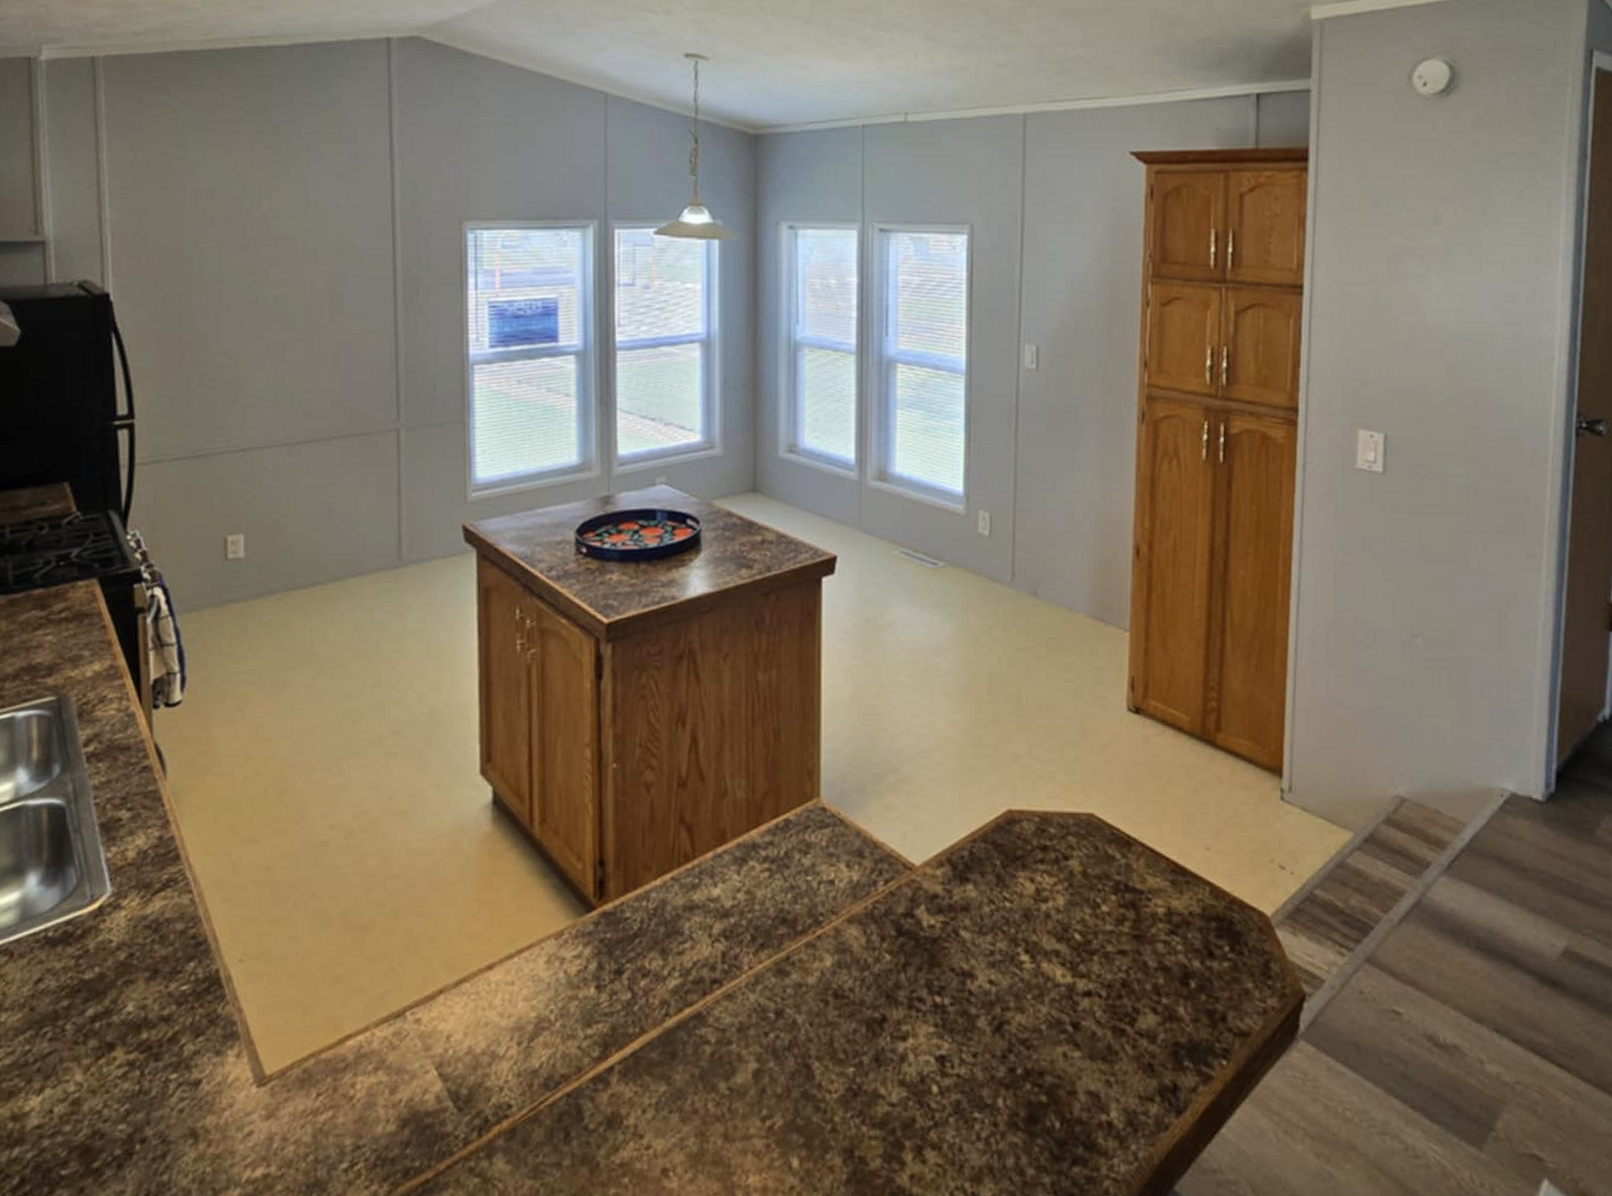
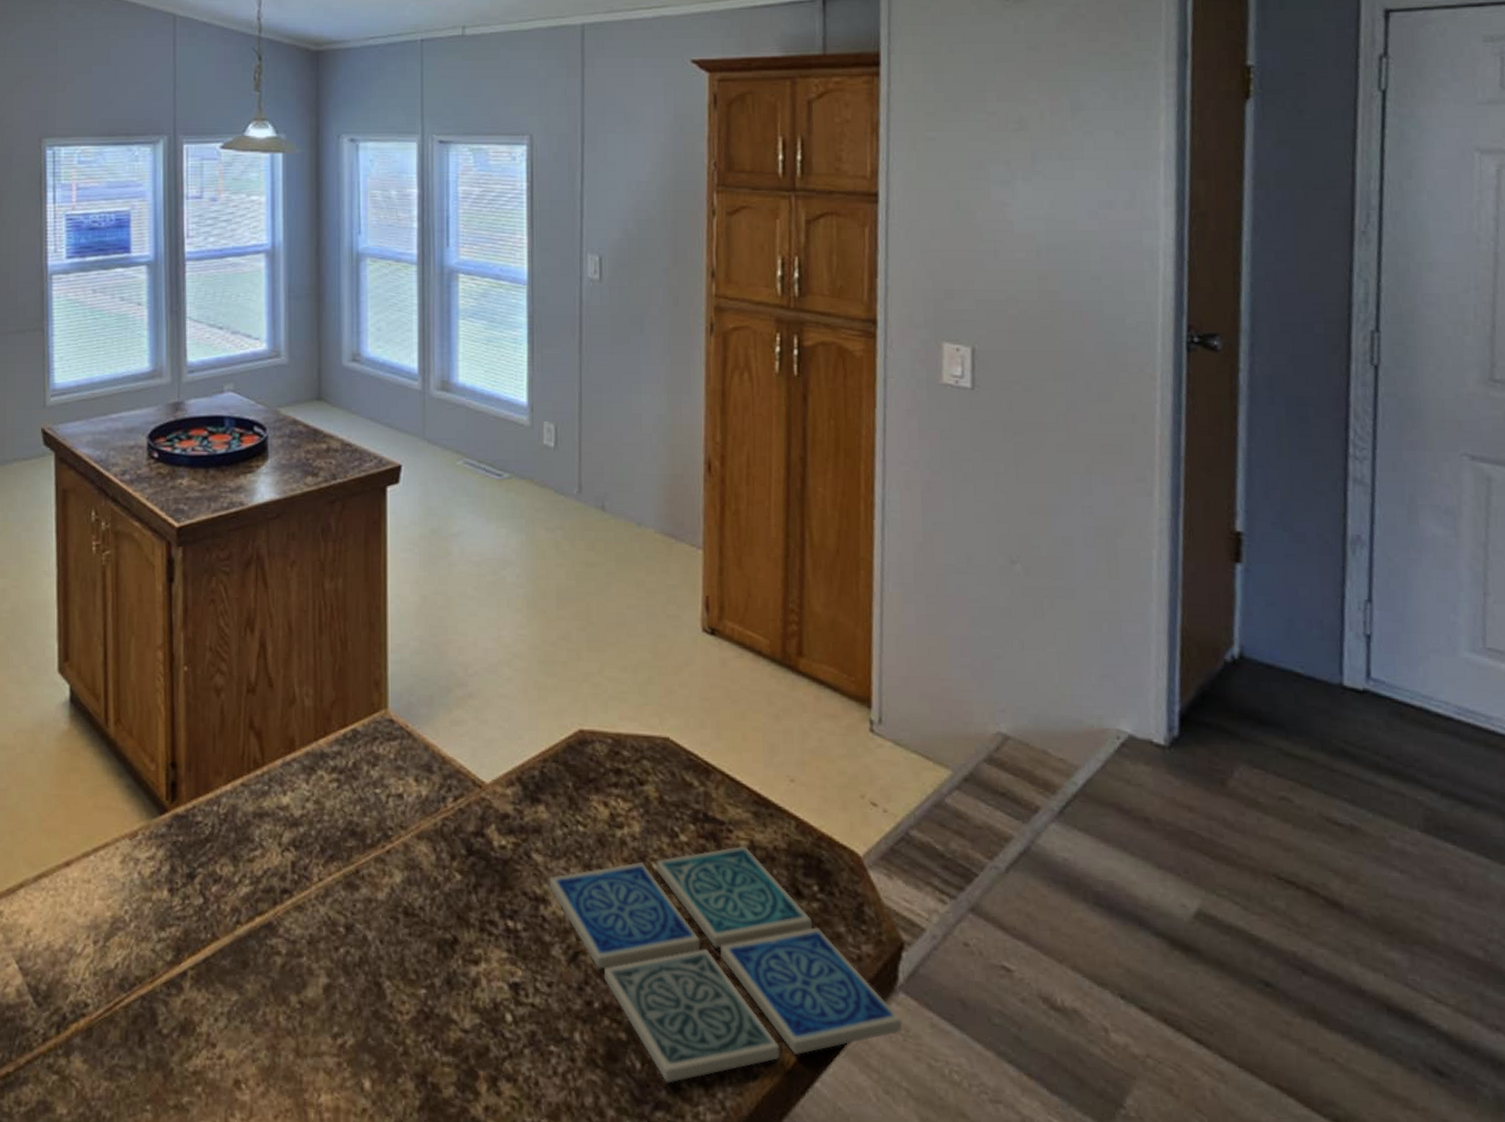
drink coaster: none [975,912,1302,1140] -> present [548,845,903,1083]

